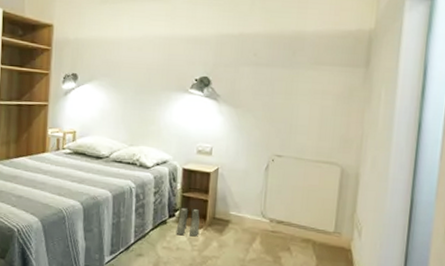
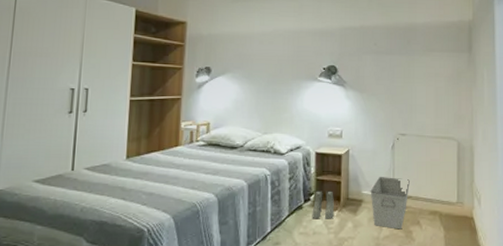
storage bin: none [238,199,283,254] -> present [370,177,410,230]

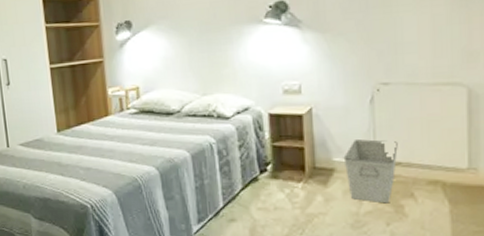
boots: present [312,191,334,219] -> none [270,159,298,193]

